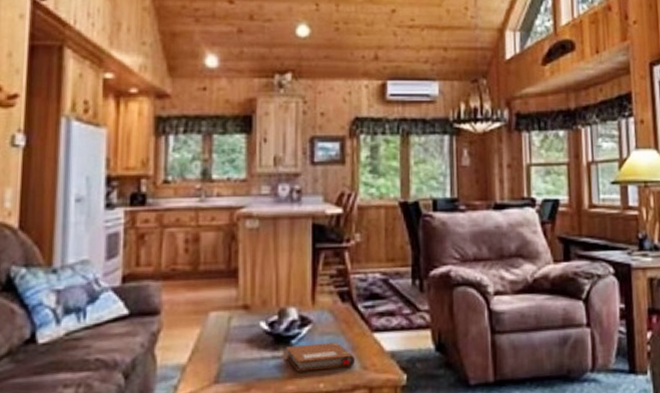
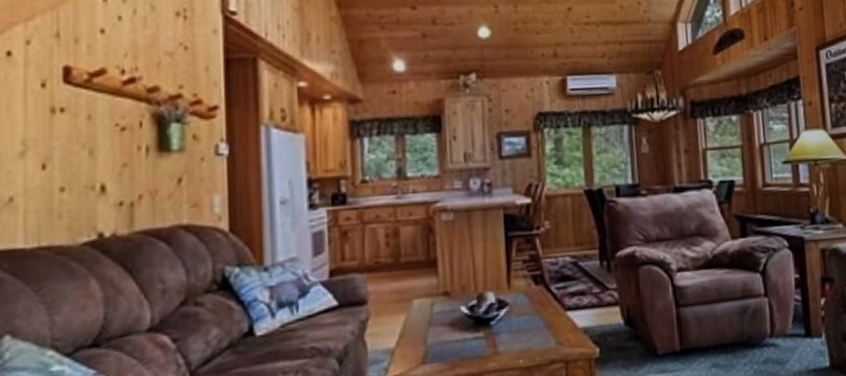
notebook: present [287,342,355,372] -> none [487,321,551,351]

